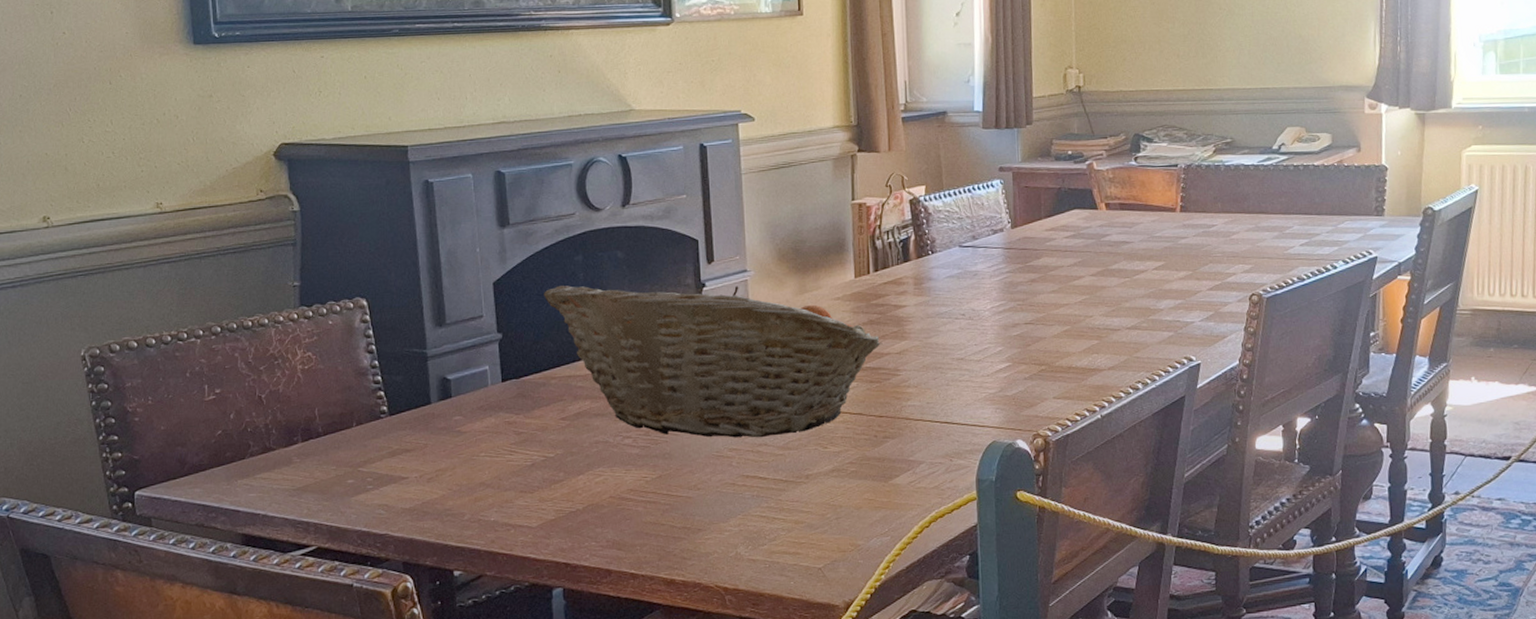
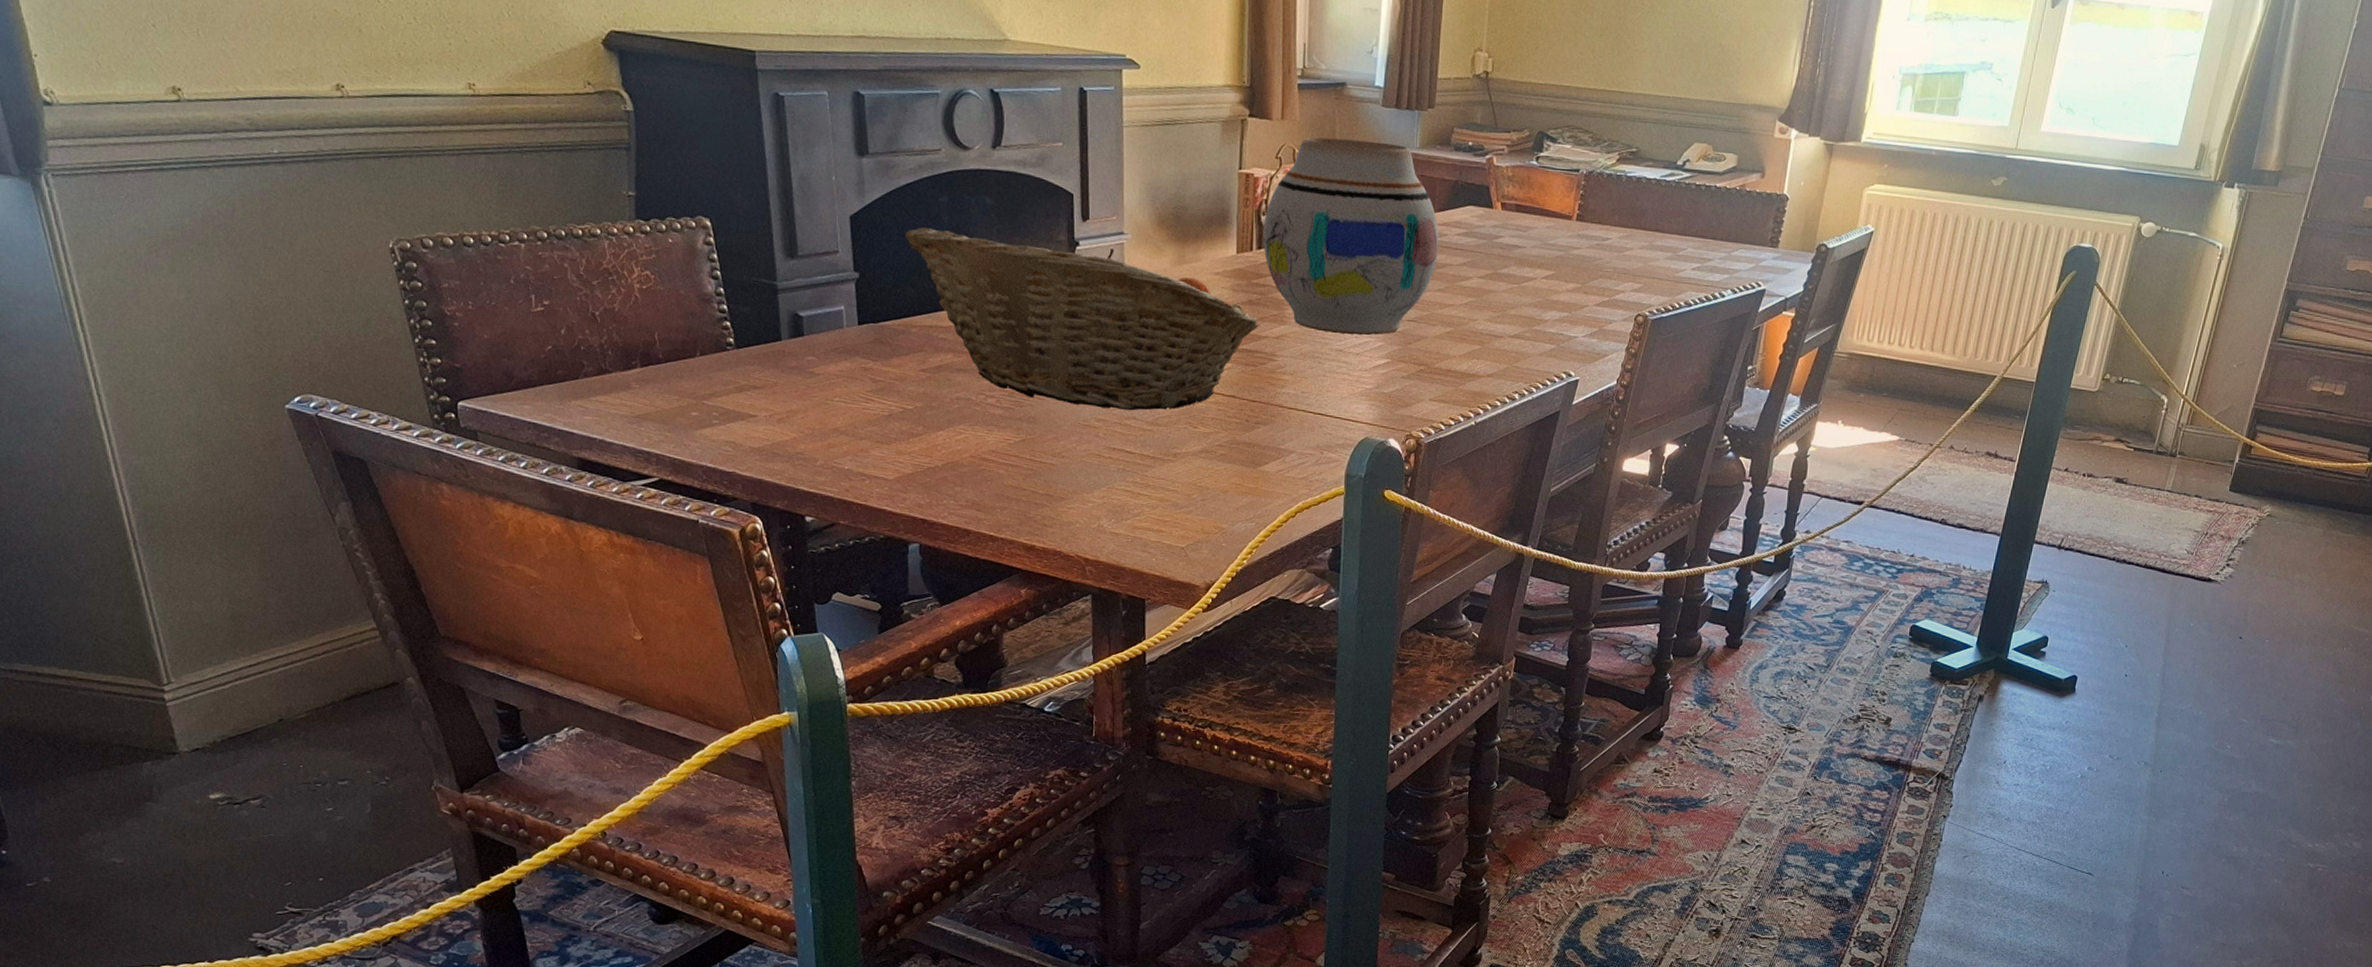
vase: none [879,161,1049,344] -> present [1263,137,1439,336]

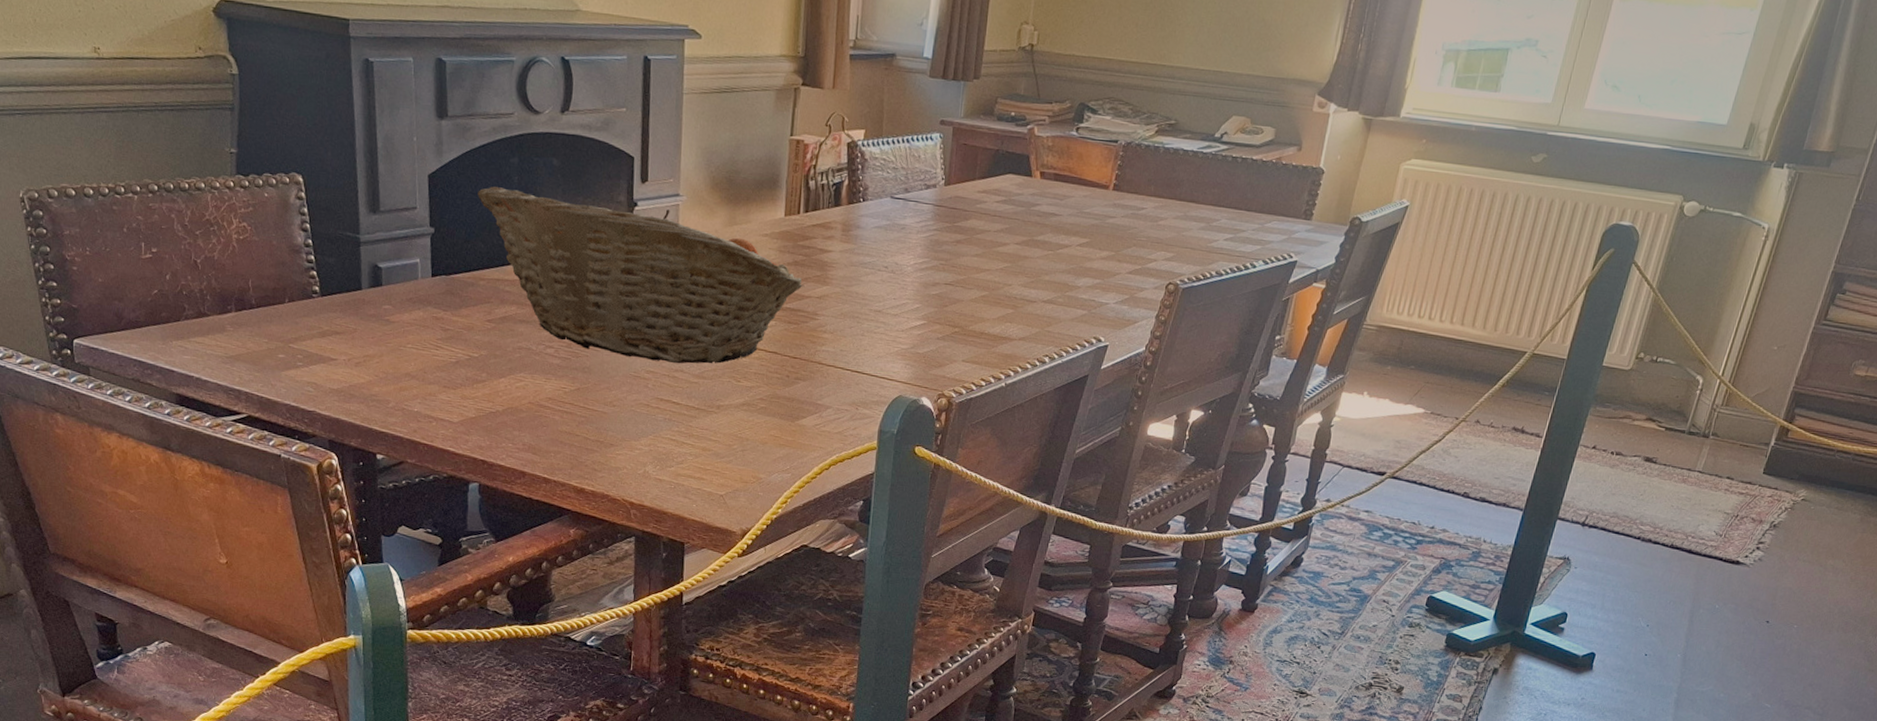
vase: present [1263,137,1439,336] -> none [810,106,979,298]

